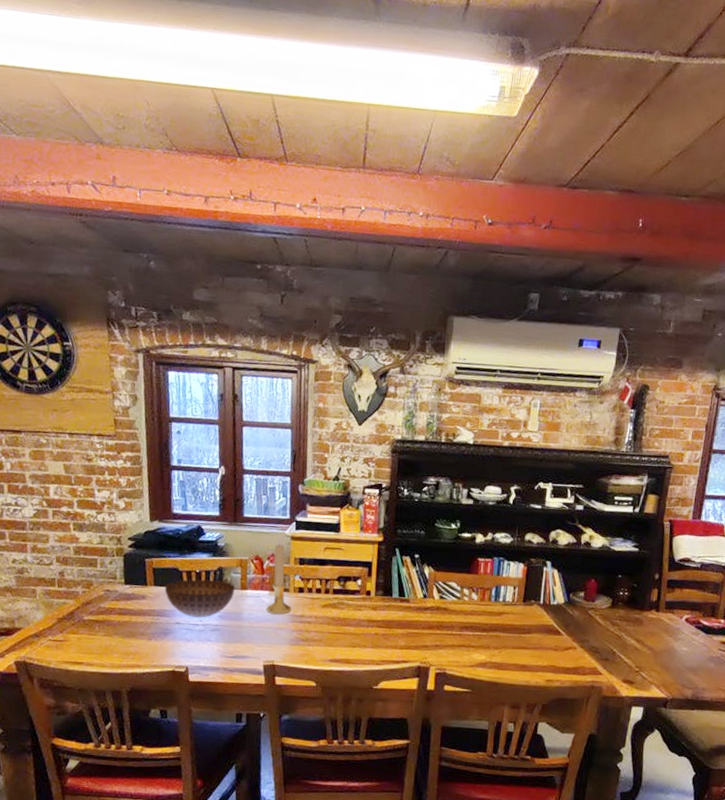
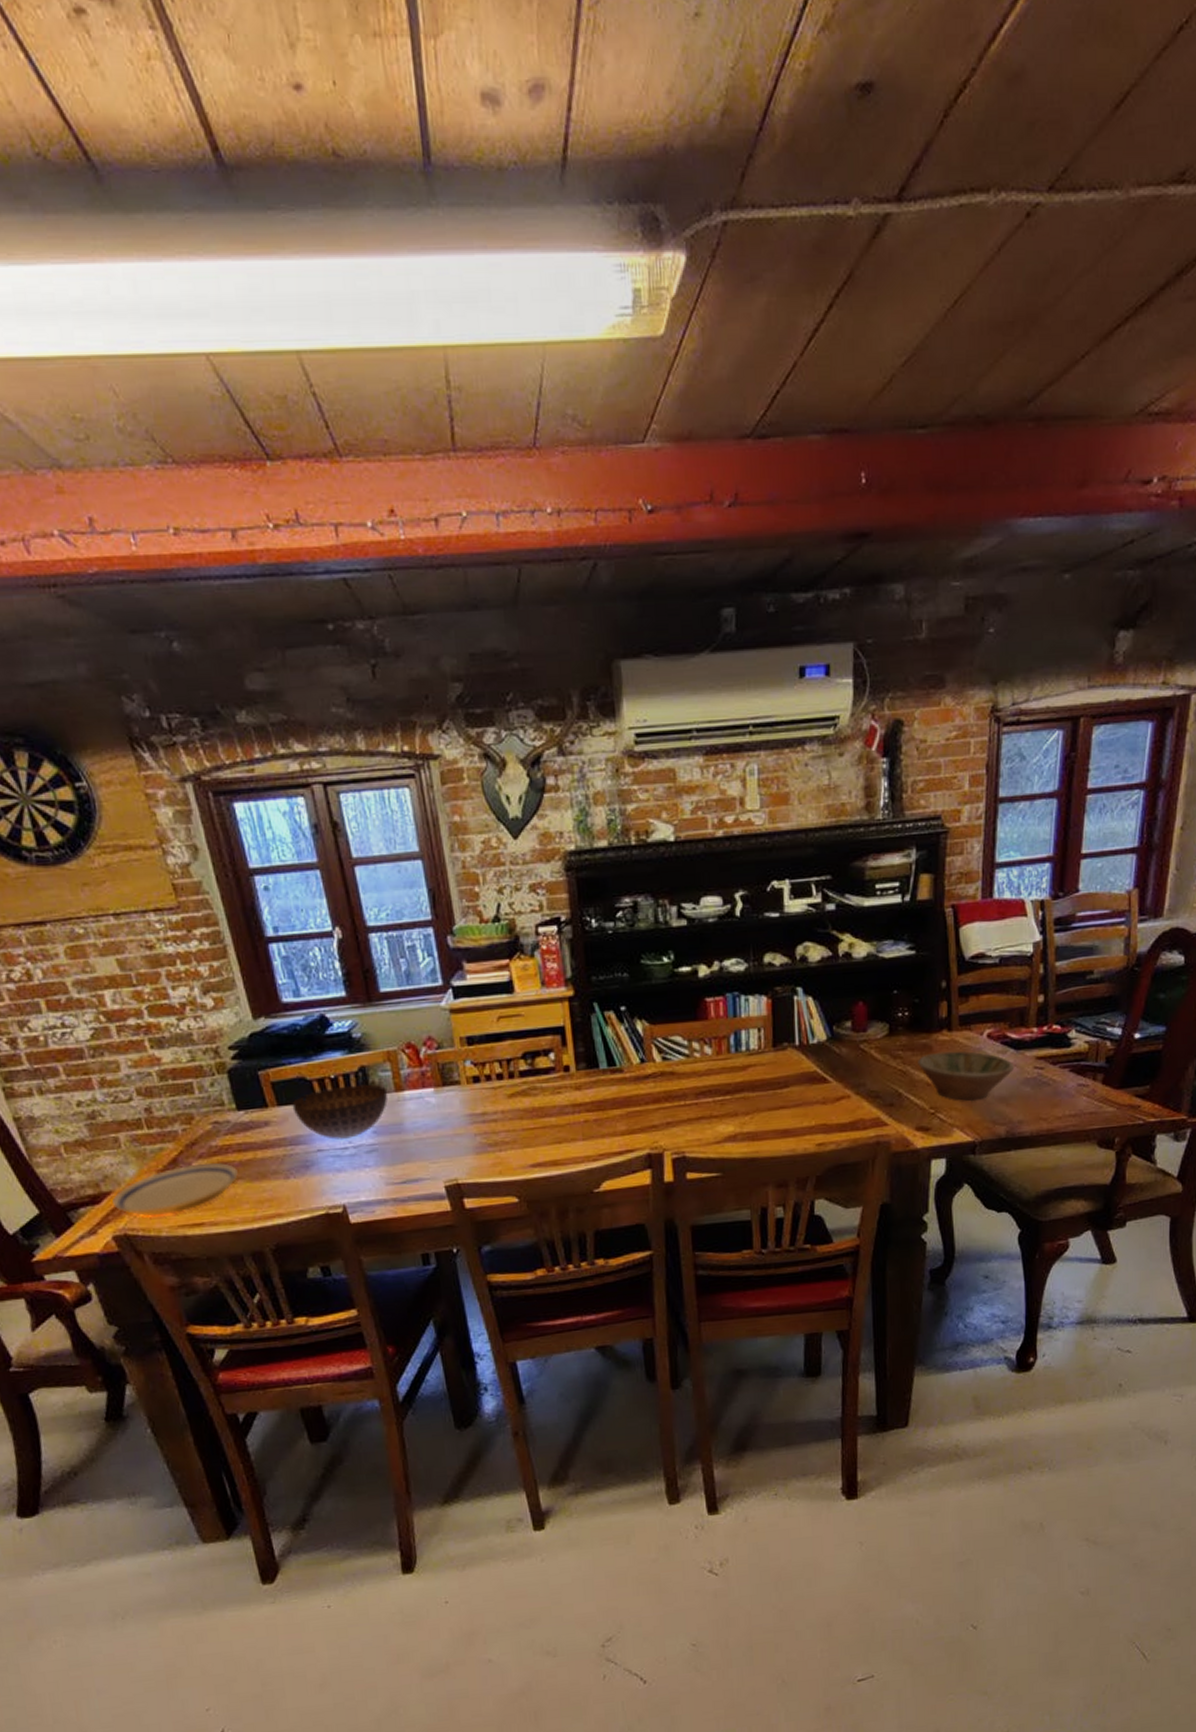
plate: none [21,618,115,652] -> present [112,1162,238,1216]
candle holder: present [266,543,292,615] -> none [429,1021,469,1118]
bowl: none [630,626,703,668] -> present [918,1051,1014,1102]

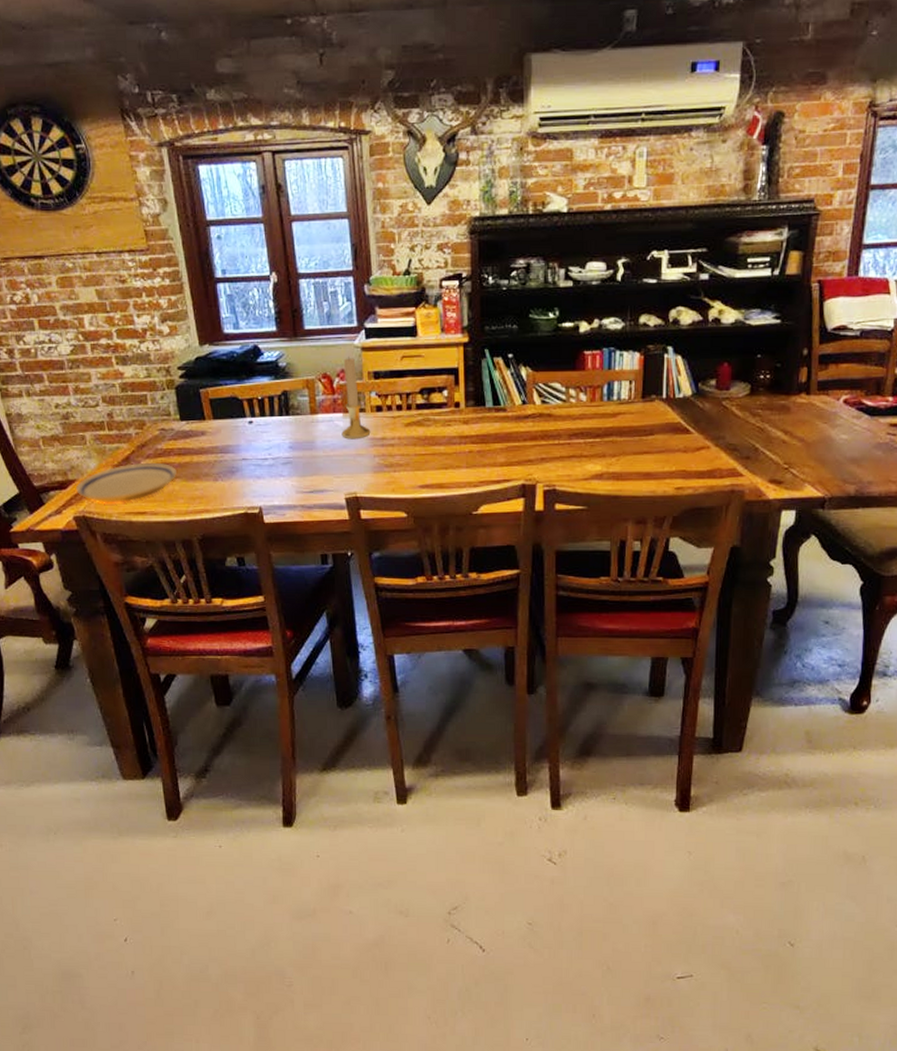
bowl: present [292,1084,388,1140] -> none [225,406,304,451]
candle holder: none [429,1021,469,1118] -> present [341,357,371,440]
bowl: present [918,1051,1014,1102] -> none [775,413,867,461]

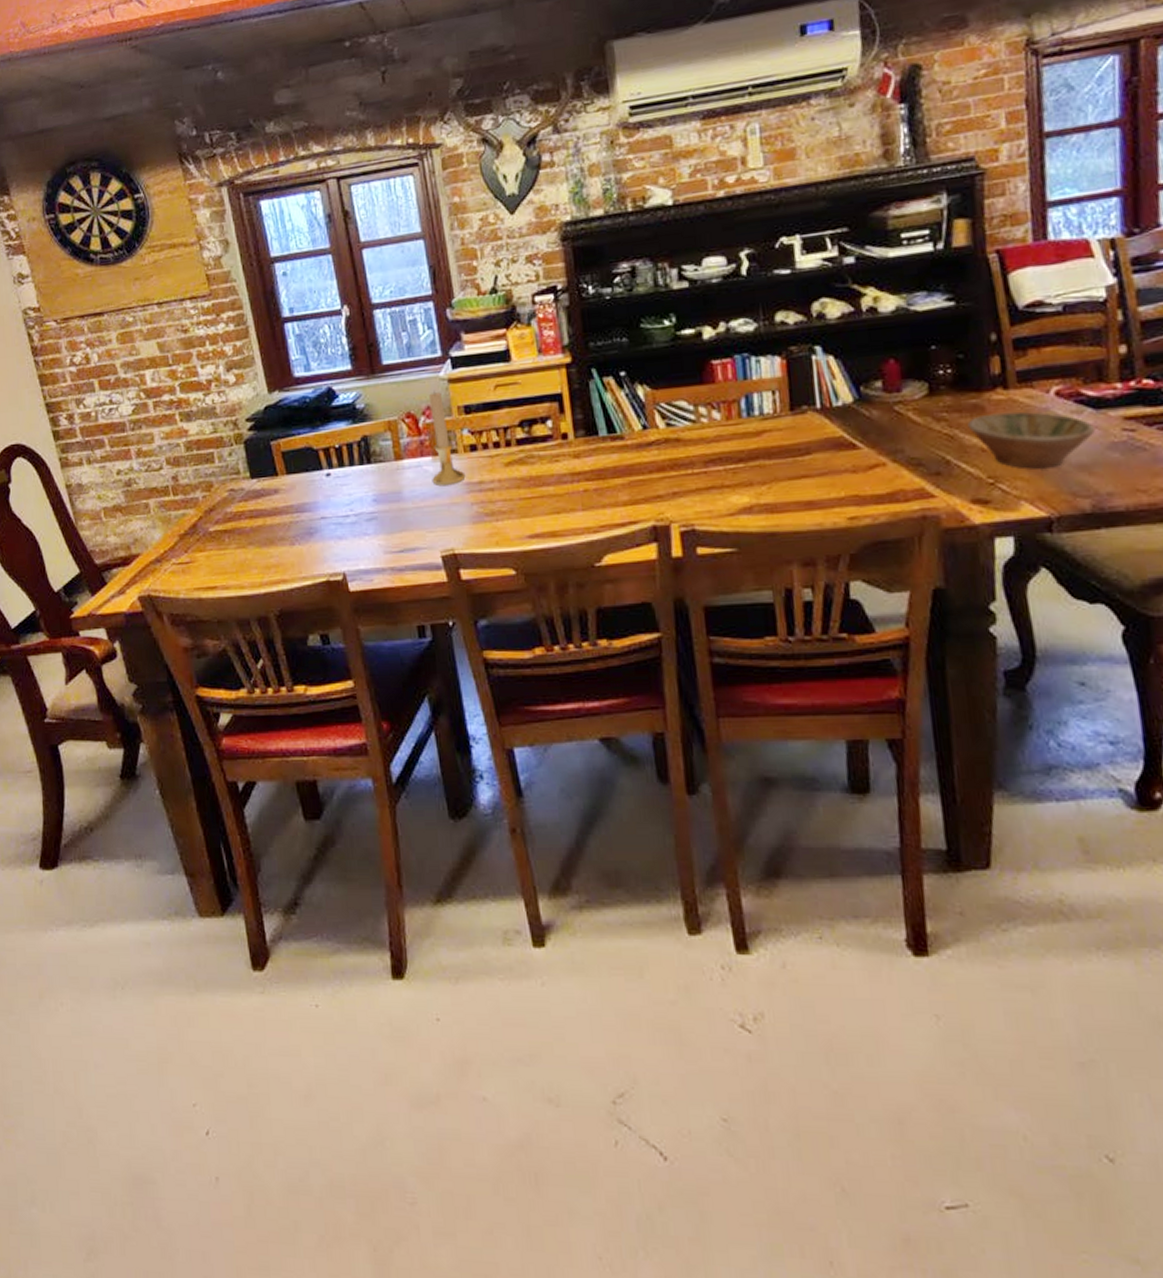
plate: present [76,462,177,502] -> none [140,528,249,578]
bowl: none [775,413,867,461] -> present [967,411,1095,470]

